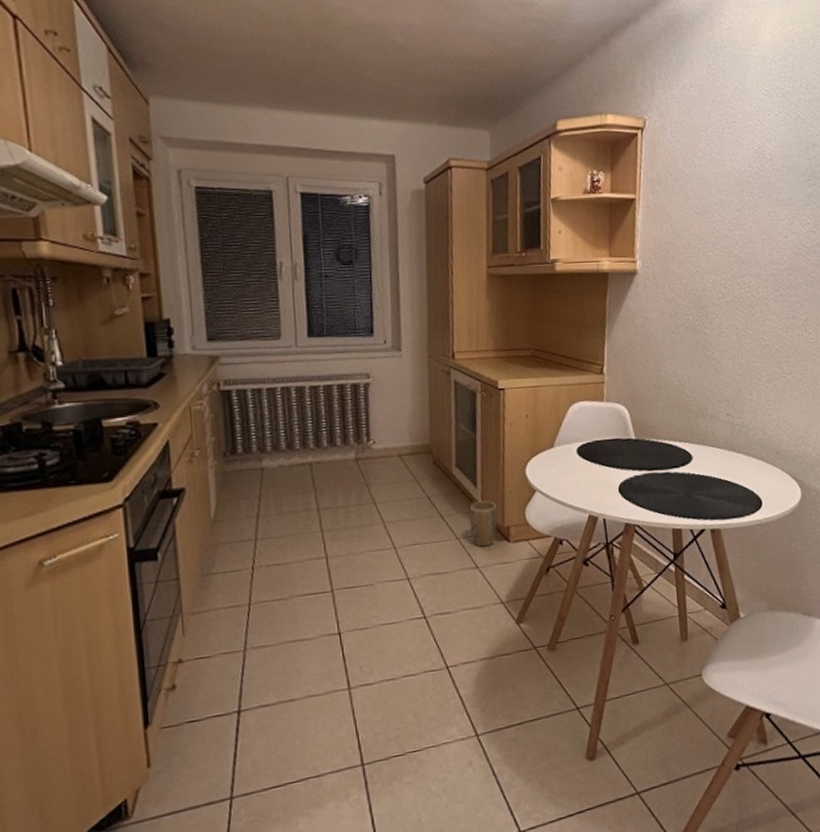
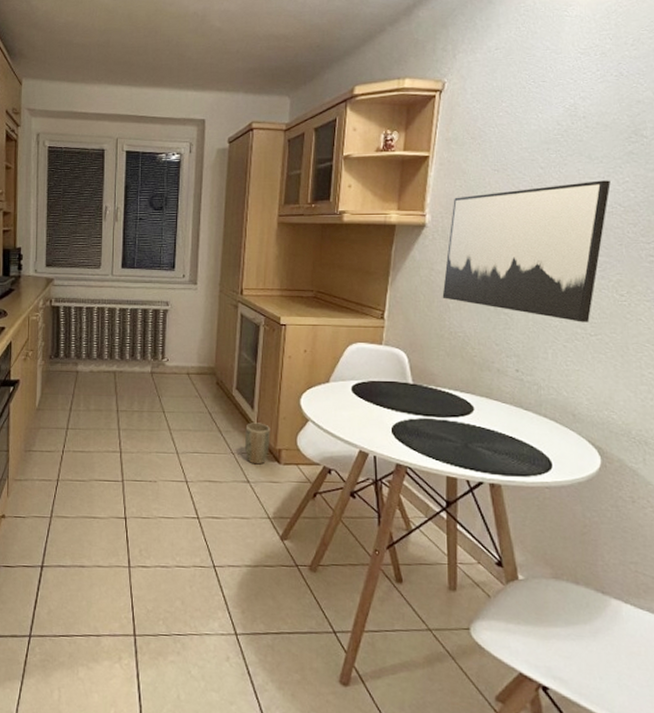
wall art: none [657,222,796,362] -> present [442,180,611,323]

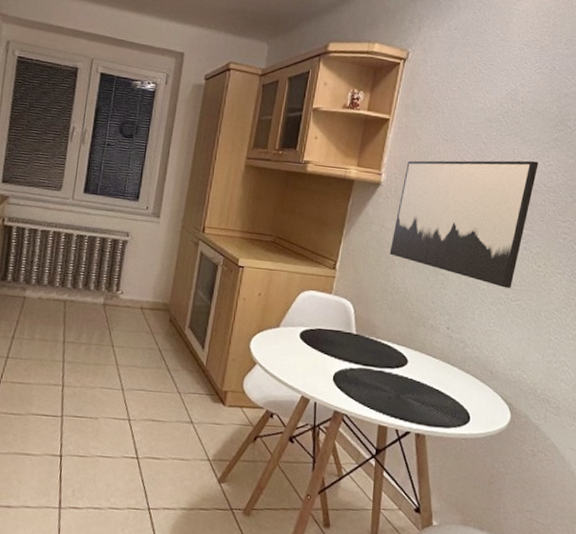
plant pot: present [245,422,271,465] -> none [191,362,219,406]

